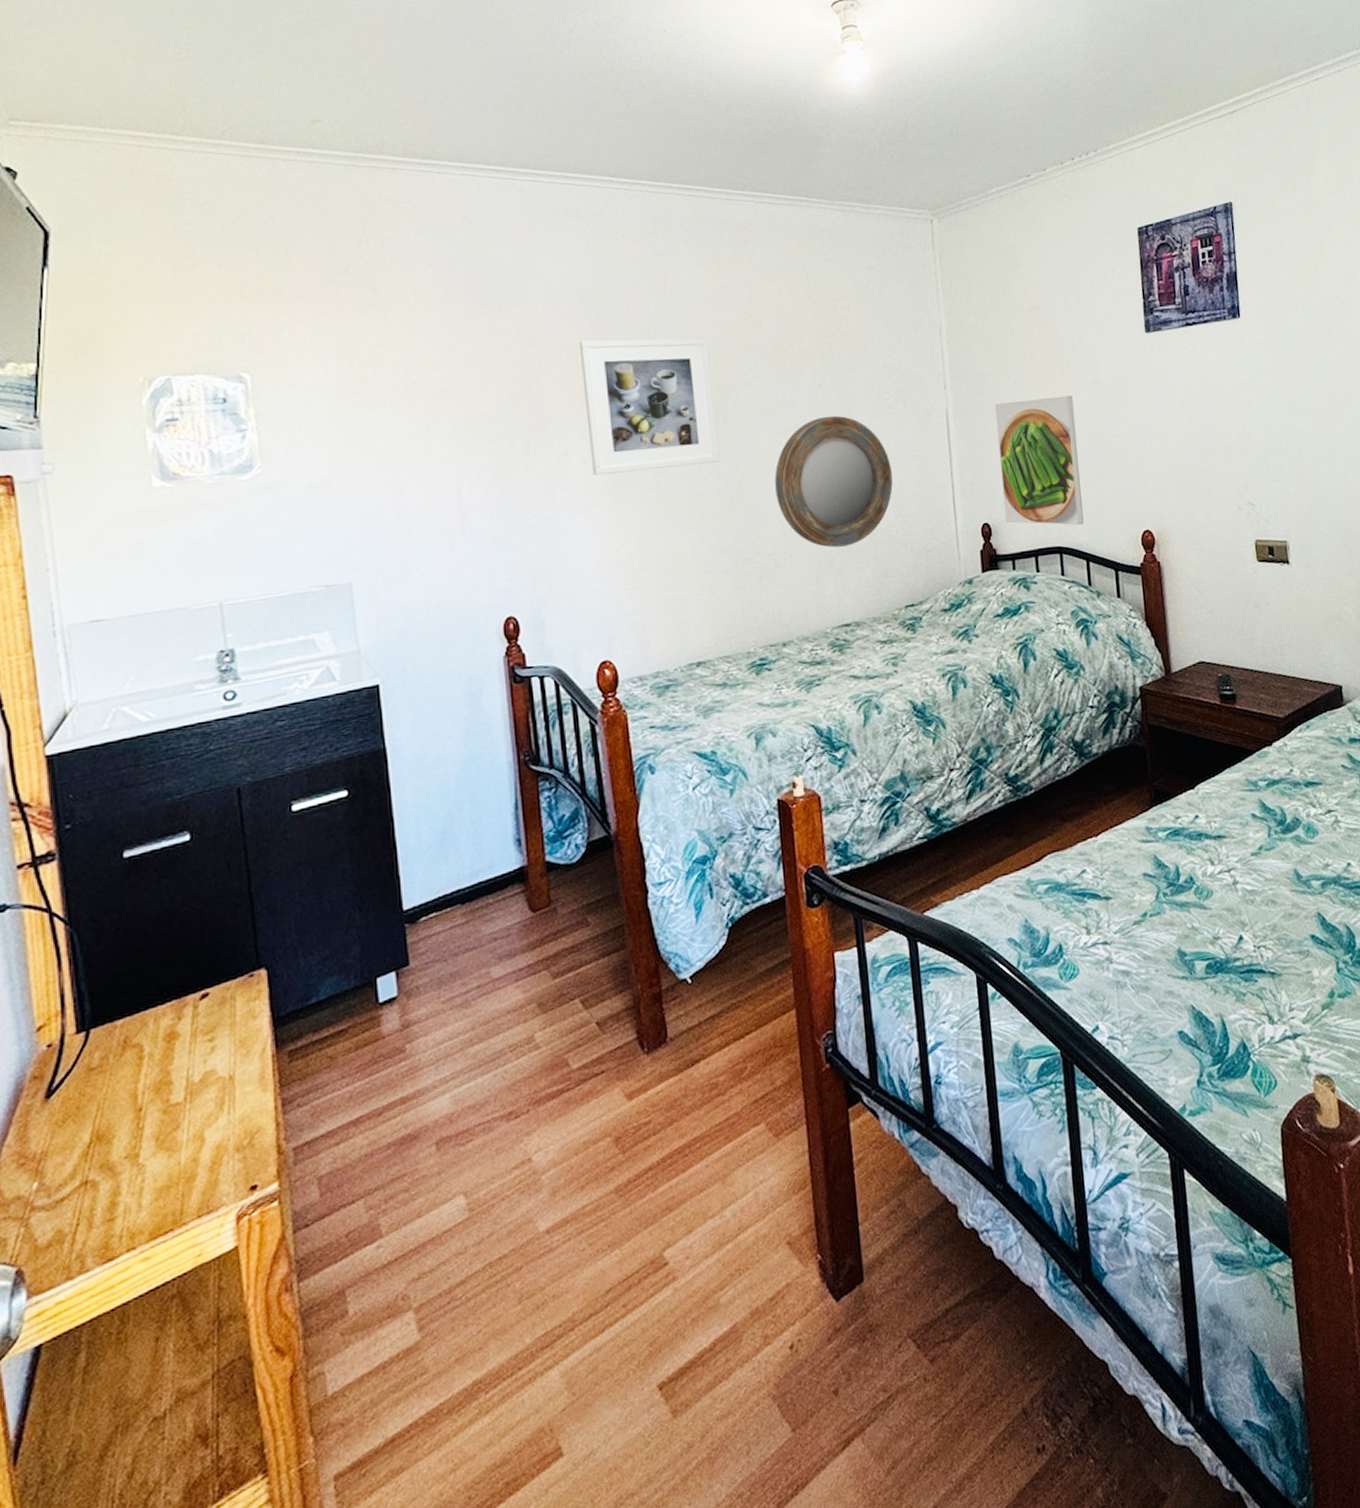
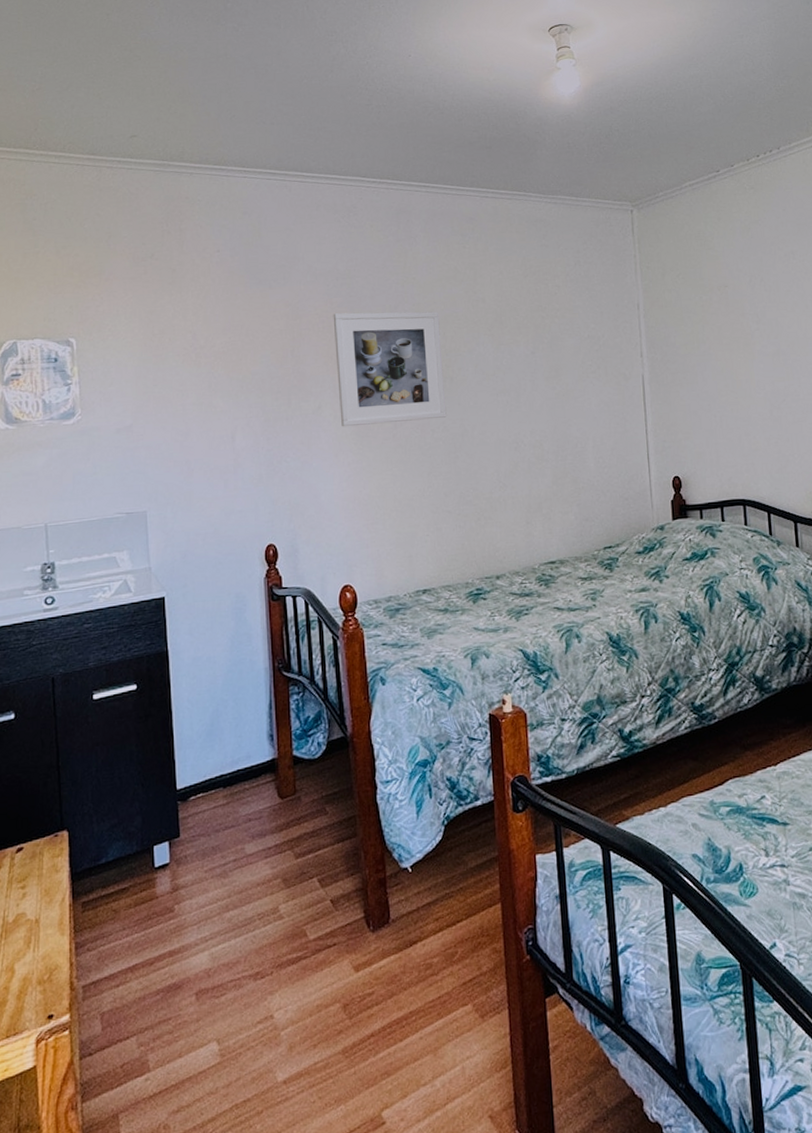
home mirror: present [774,415,893,548] -> none [492,379,595,494]
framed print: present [994,395,1084,526] -> none [685,364,766,481]

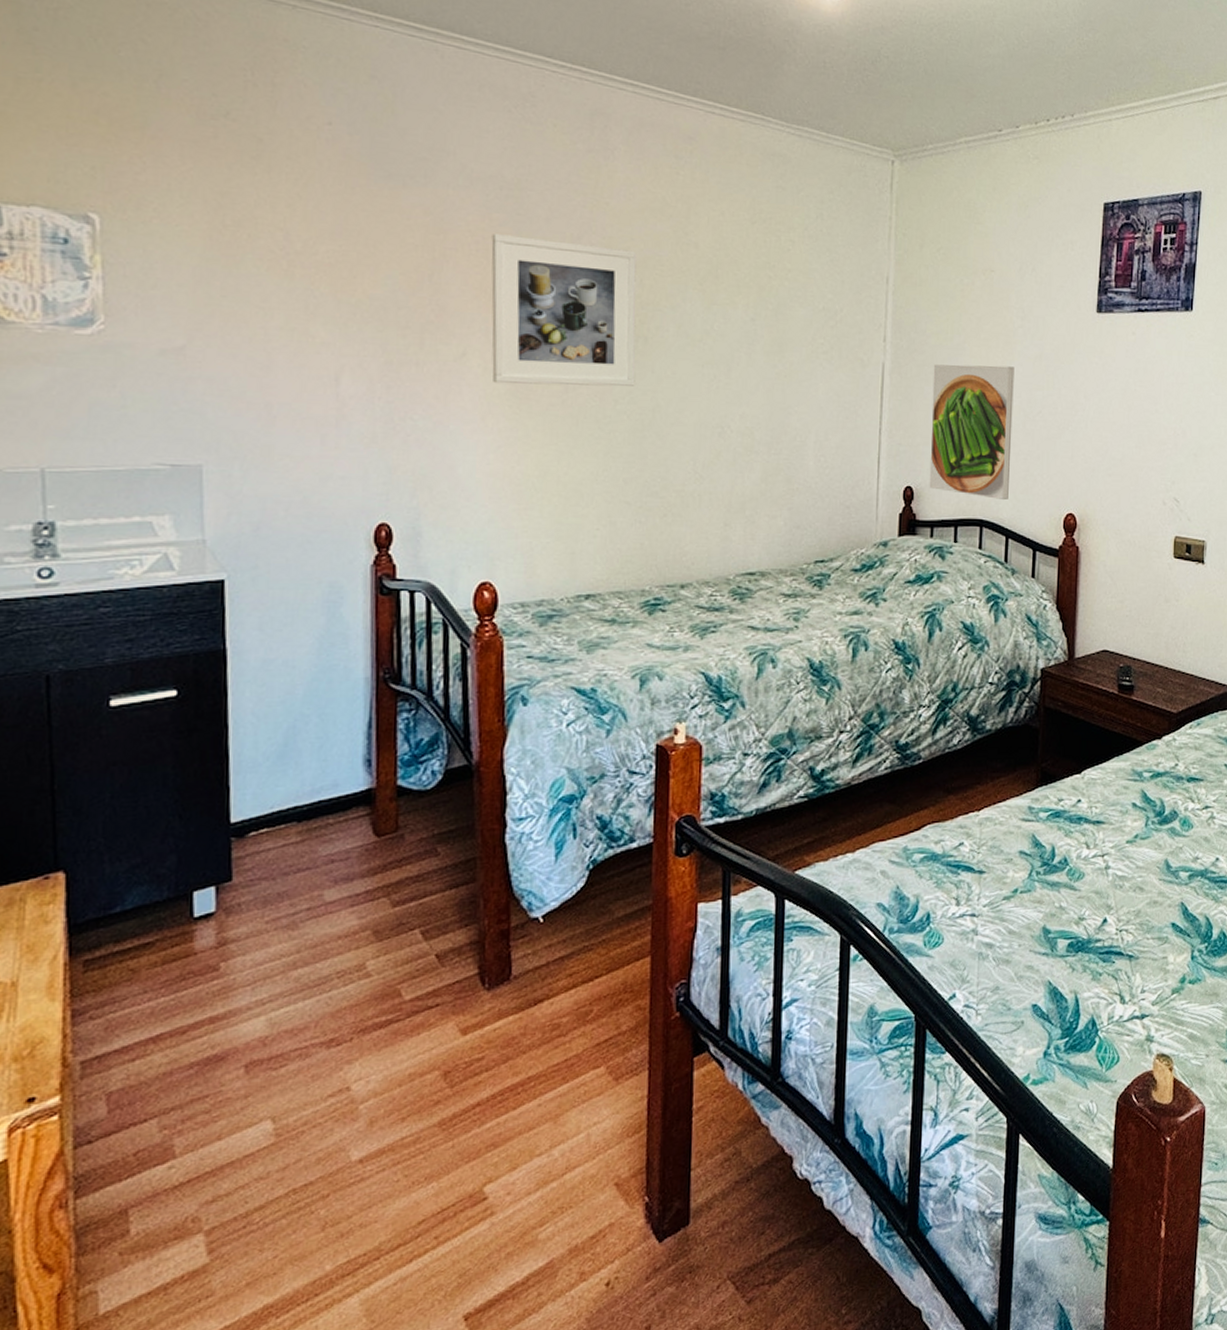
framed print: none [685,364,766,481] -> present [929,364,1015,501]

